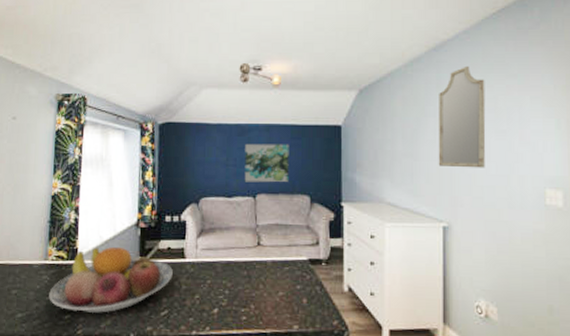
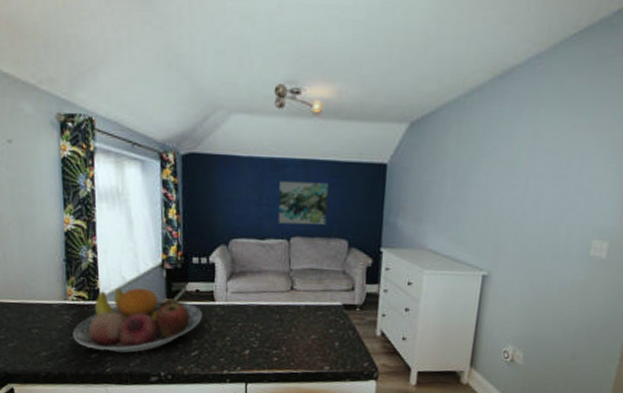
home mirror: present [438,65,486,168] -> none [486,98,551,216]

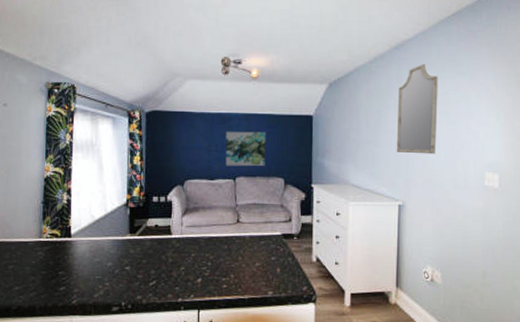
fruit bowl: present [73,288,202,353] -> none [44,224,160,285]
home mirror: none [486,98,551,216] -> present [396,63,439,154]

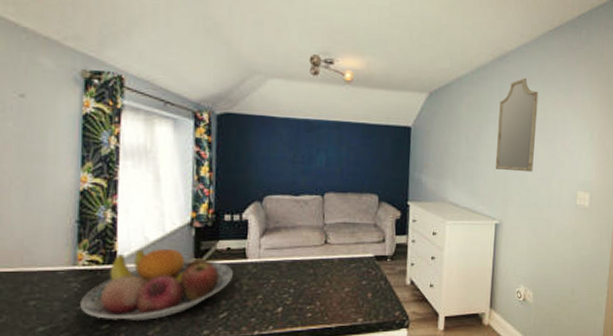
fruit bowl: none [44,224,160,285] -> present [80,248,233,320]
wall art: present [225,131,266,167] -> none [312,140,360,182]

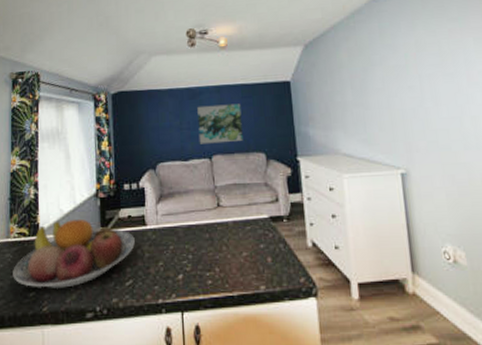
wall art: none [312,140,360,182] -> present [197,103,243,144]
home mirror: present [495,77,539,172] -> none [383,13,436,113]

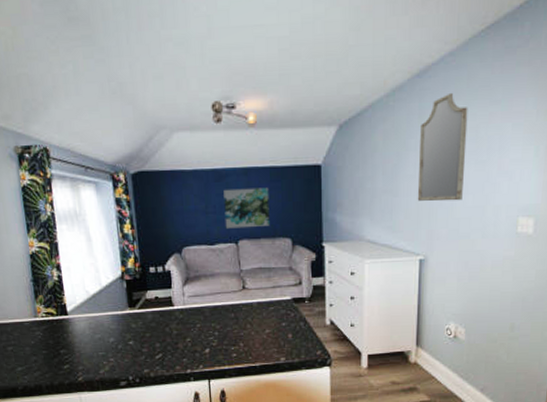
fruit bowl: present [13,218,135,288] -> none [44,299,163,361]
home mirror: none [383,13,436,113] -> present [417,92,468,202]

